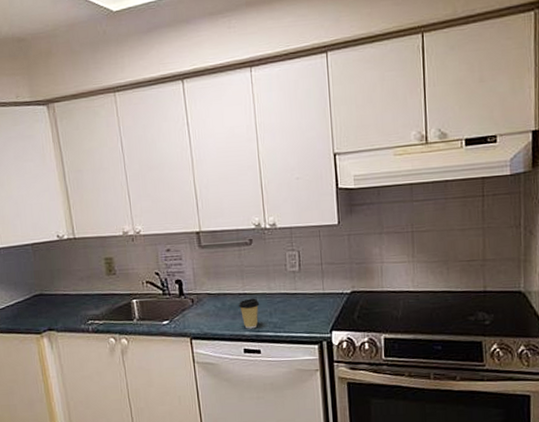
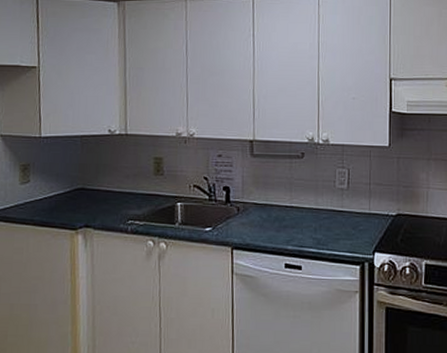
coffee cup: present [238,298,260,329] -> none [283,212,306,244]

